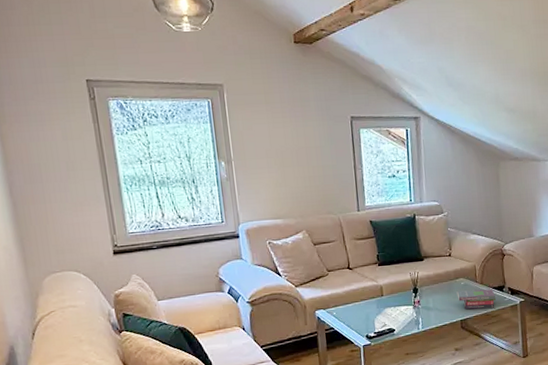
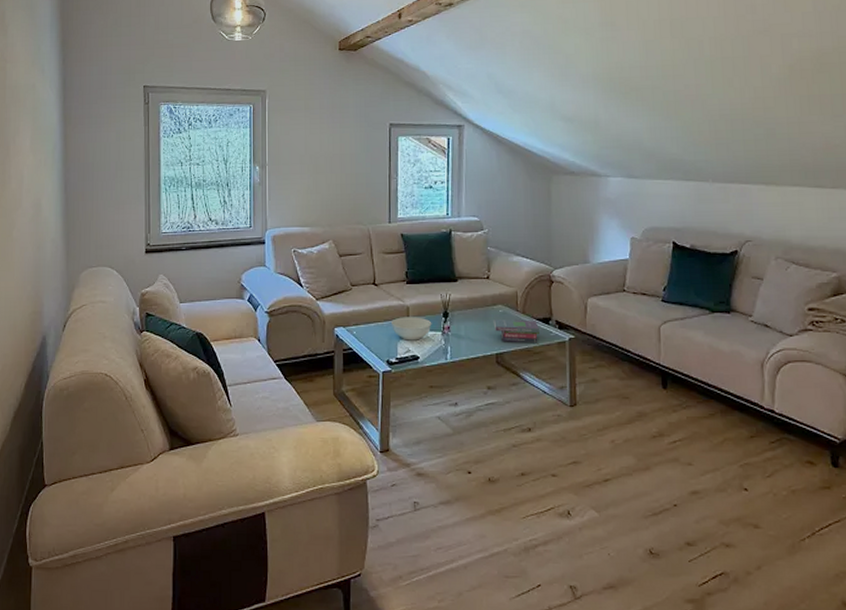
bowl: none [368,294,404,316] -> present [392,317,432,341]

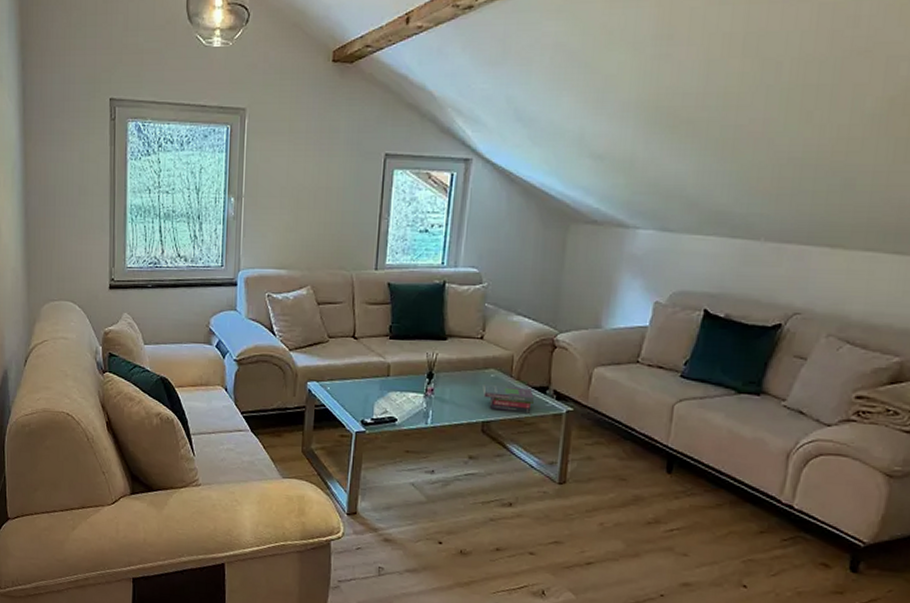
bowl: present [392,317,432,341] -> none [369,375,414,402]

